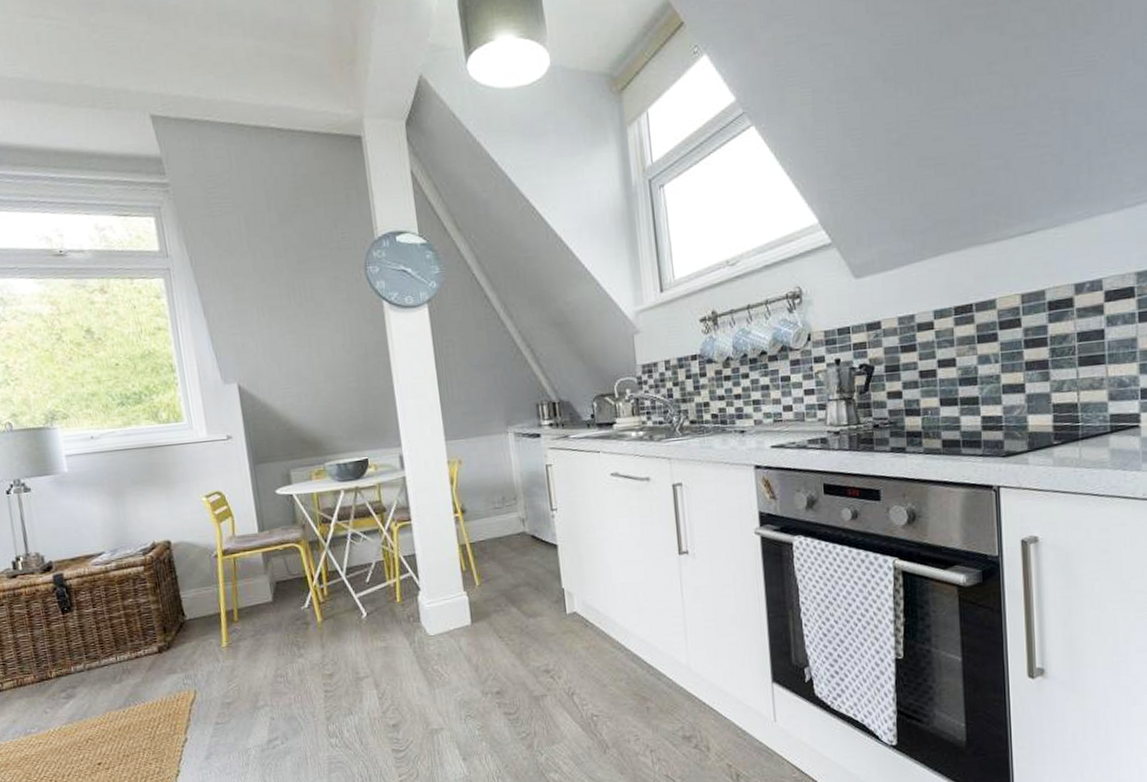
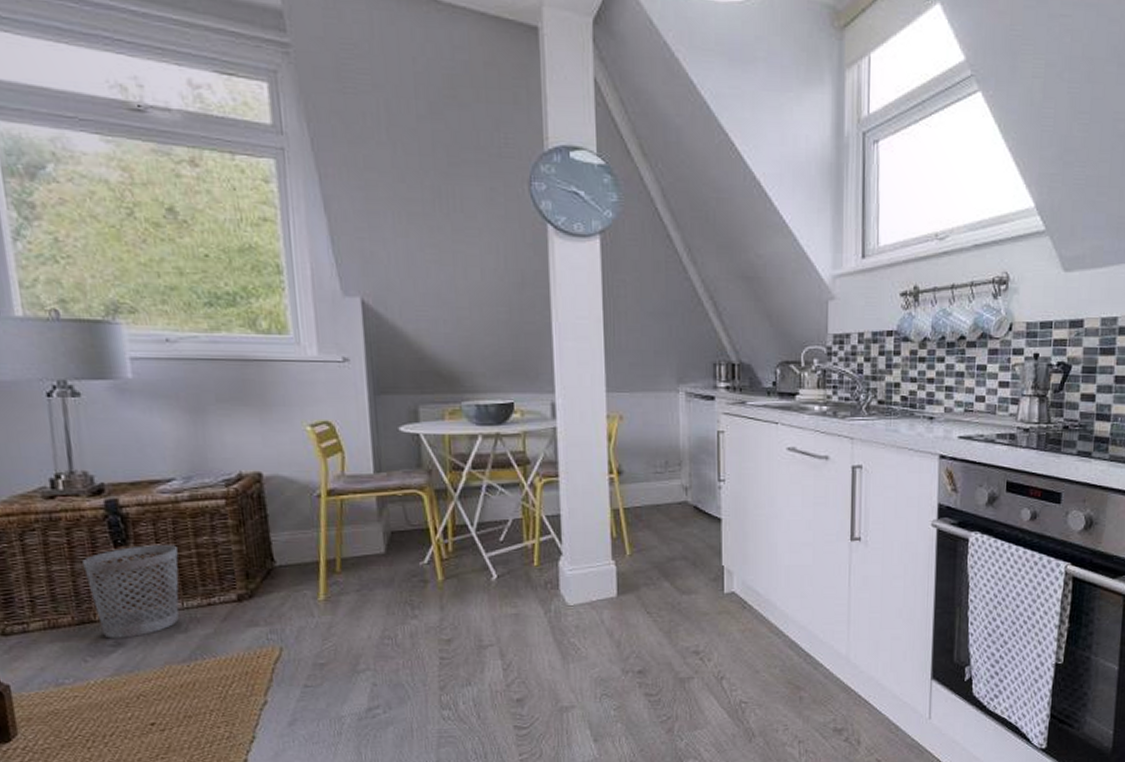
wastebasket: none [39,608,114,692] -> present [82,545,179,639]

